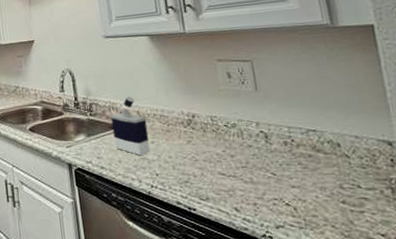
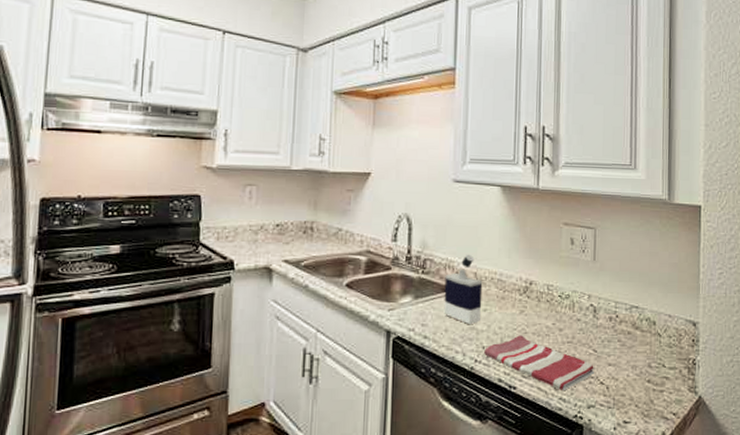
dish towel: none [158,162,277,211] -> present [484,335,594,390]

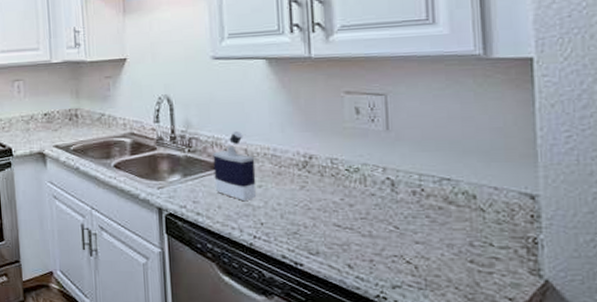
dish towel: present [484,335,594,390] -> none [263,211,397,269]

